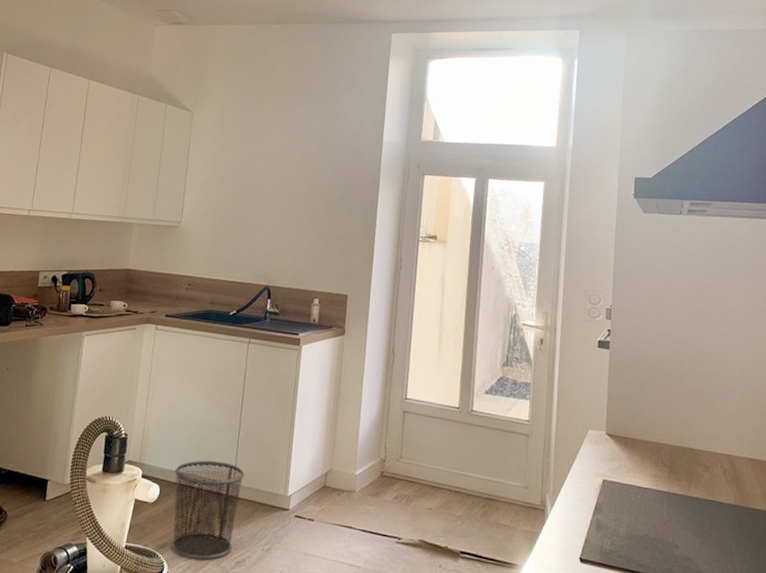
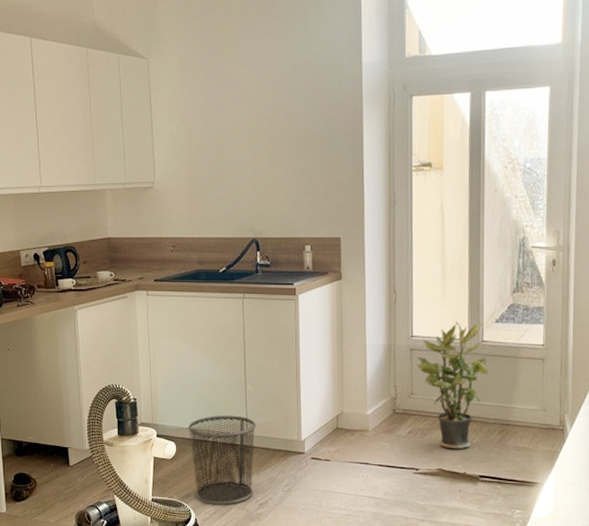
potted plant: none [408,388,476,522] -> present [417,321,488,450]

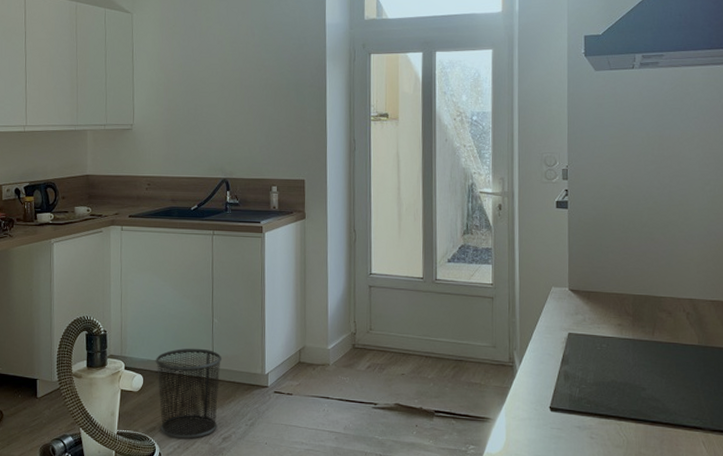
potted plant: present [417,321,488,450] -> none [375,260,442,385]

